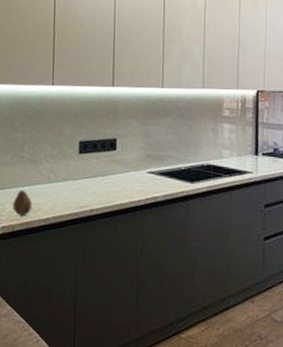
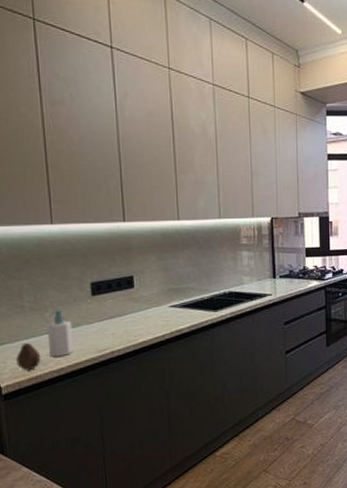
soap bottle: none [39,162,61,208] -> present [46,308,75,357]

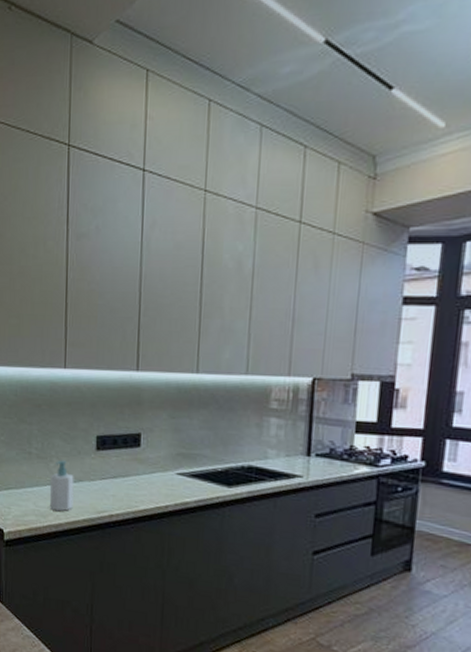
fruit: present [16,342,41,370] -> none [19,490,42,520]

